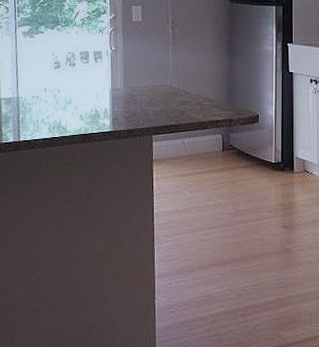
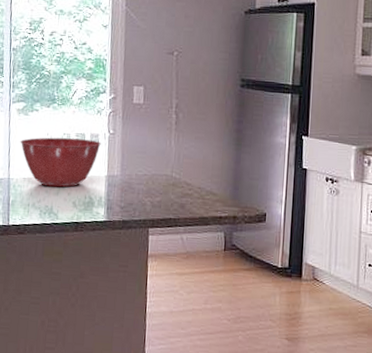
mixing bowl: none [27,57,104,103] -> present [20,137,101,188]

